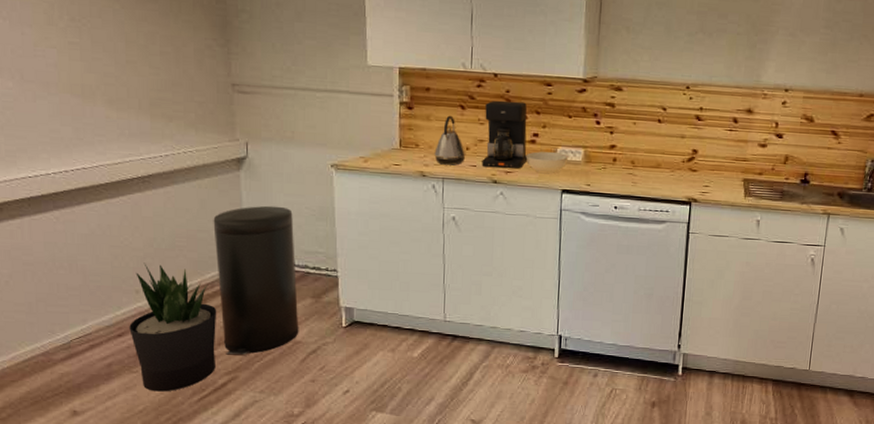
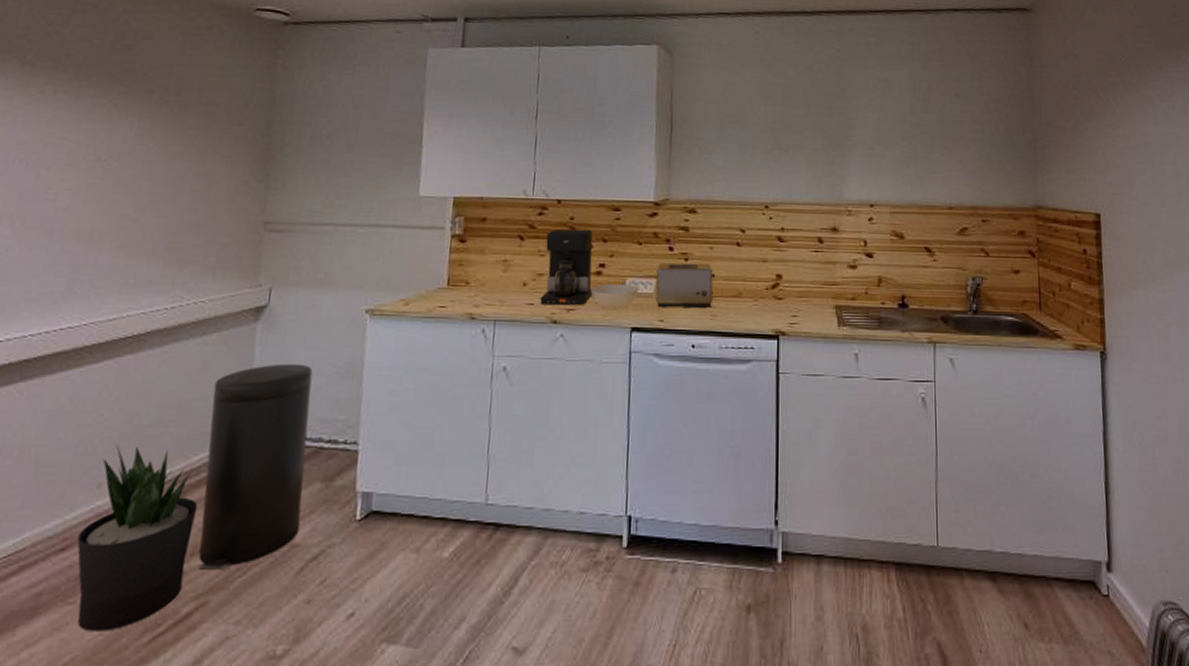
kettle: present [434,115,466,165] -> none [486,247,523,305]
toaster: none [583,135,638,176] -> present [656,262,716,308]

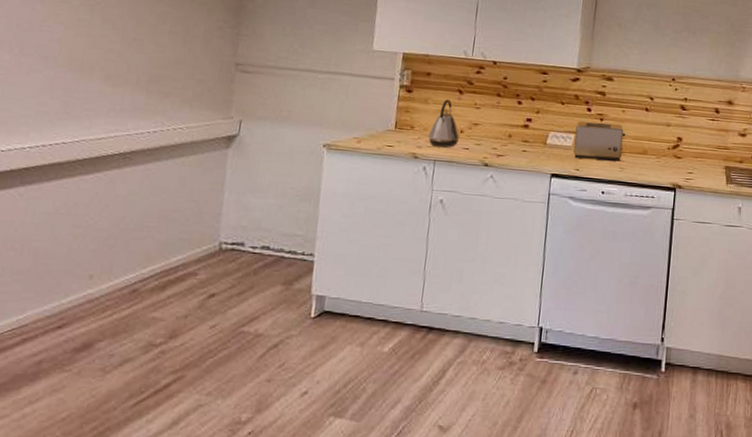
planter: present [77,445,198,632] -> none [72,244,176,395]
pedal bin: present [198,363,313,570] -> none [176,185,277,351]
kettle: none [486,247,523,305] -> present [428,99,460,148]
coffee maker: present [540,228,593,306] -> none [474,86,522,153]
bowl: present [590,284,639,310] -> none [517,136,560,159]

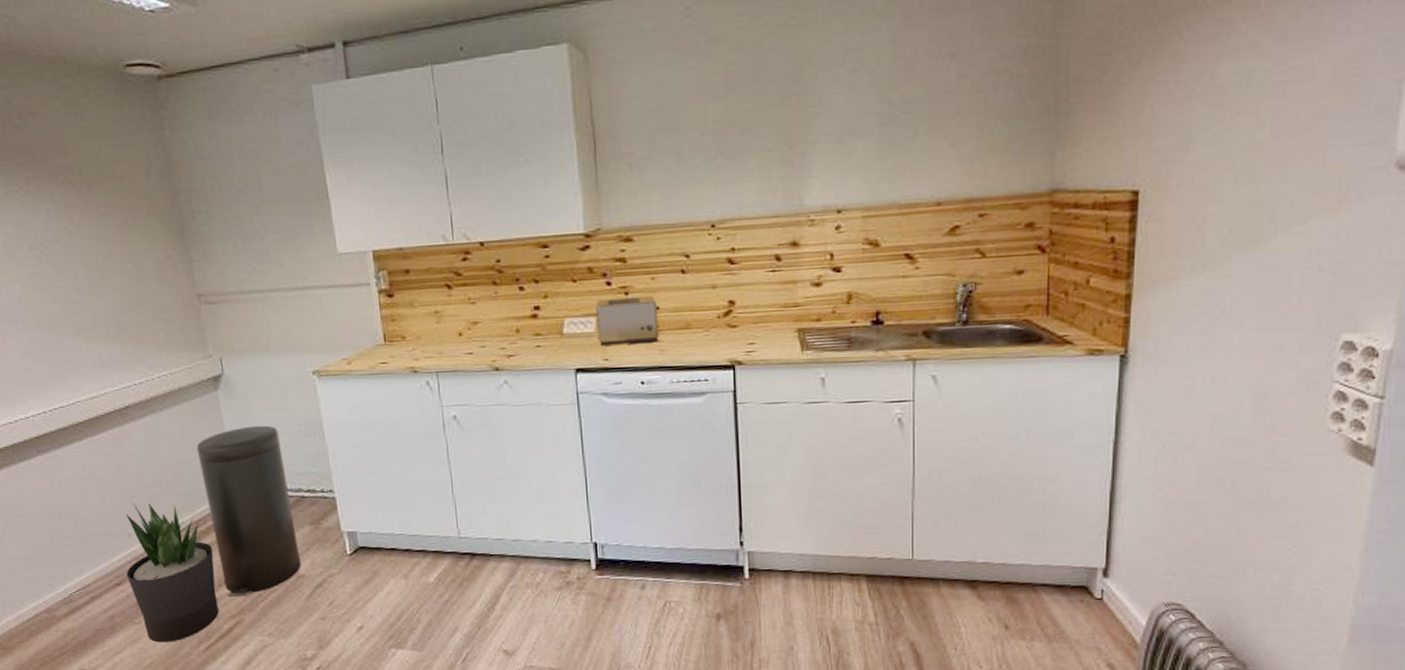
planter: none [72,244,176,395] -> present [125,502,219,643]
pedal bin: none [176,185,277,351] -> present [196,425,302,596]
kettle: present [428,99,460,148] -> none [423,298,460,357]

